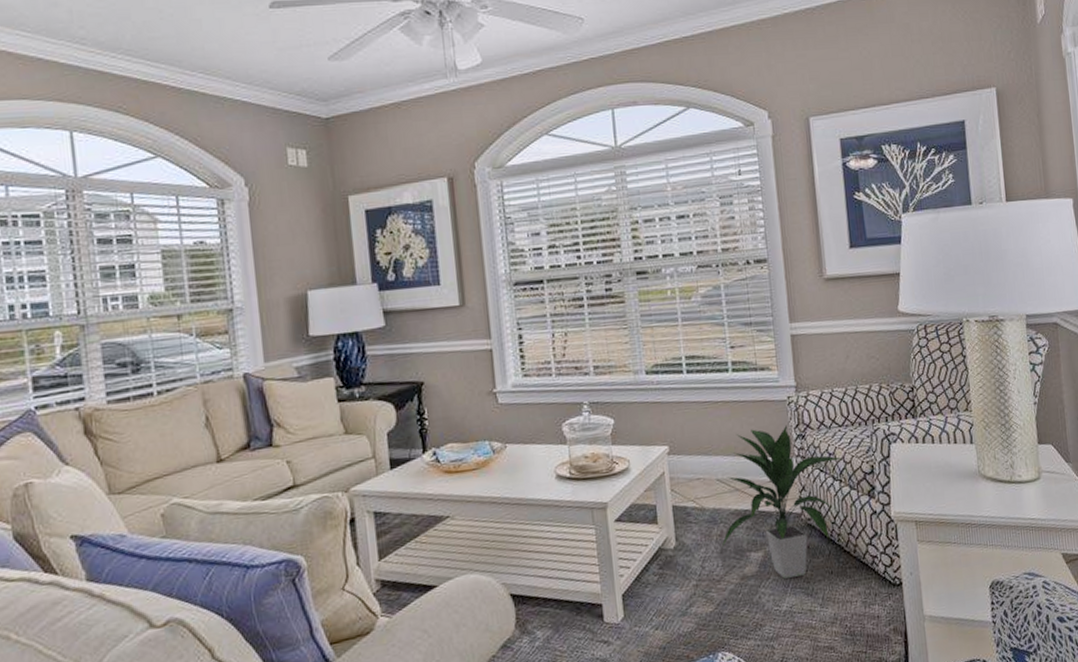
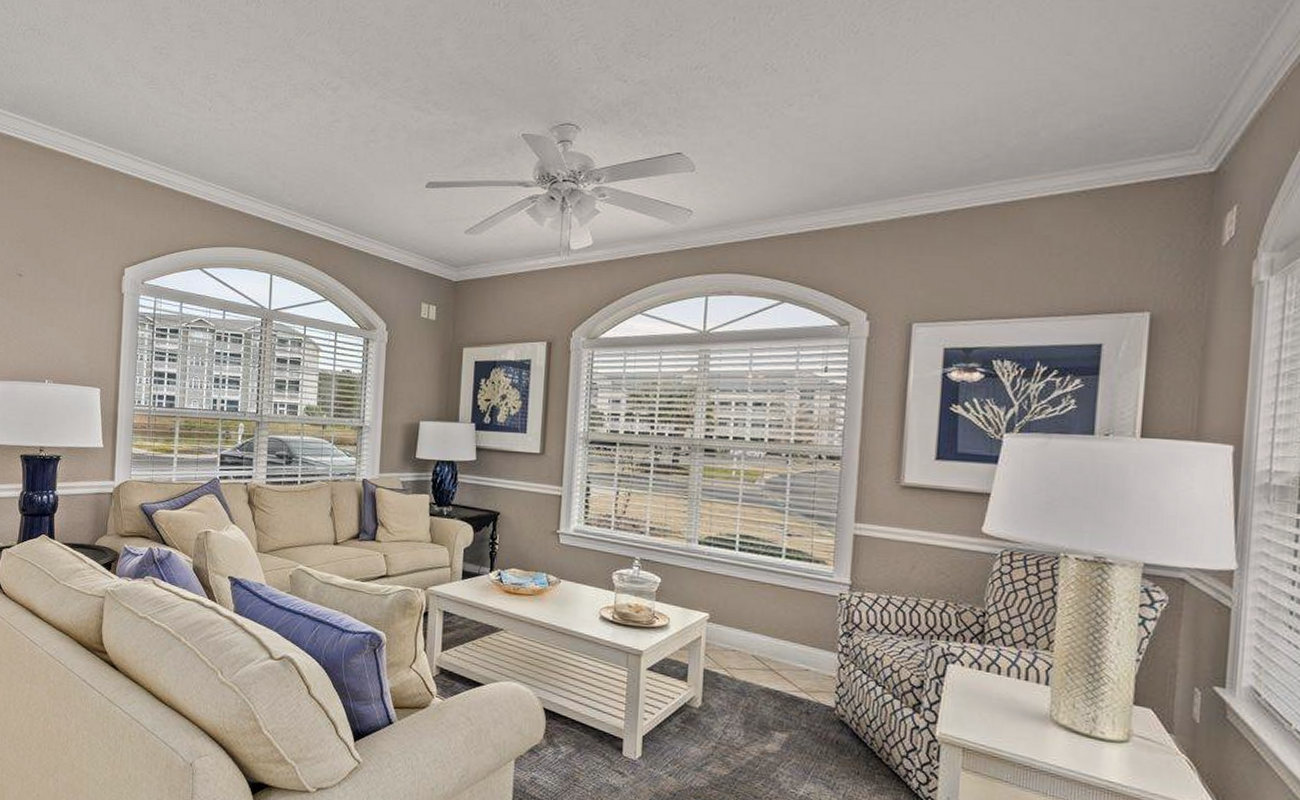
indoor plant: present [721,424,842,579] -> none [746,616,889,768]

